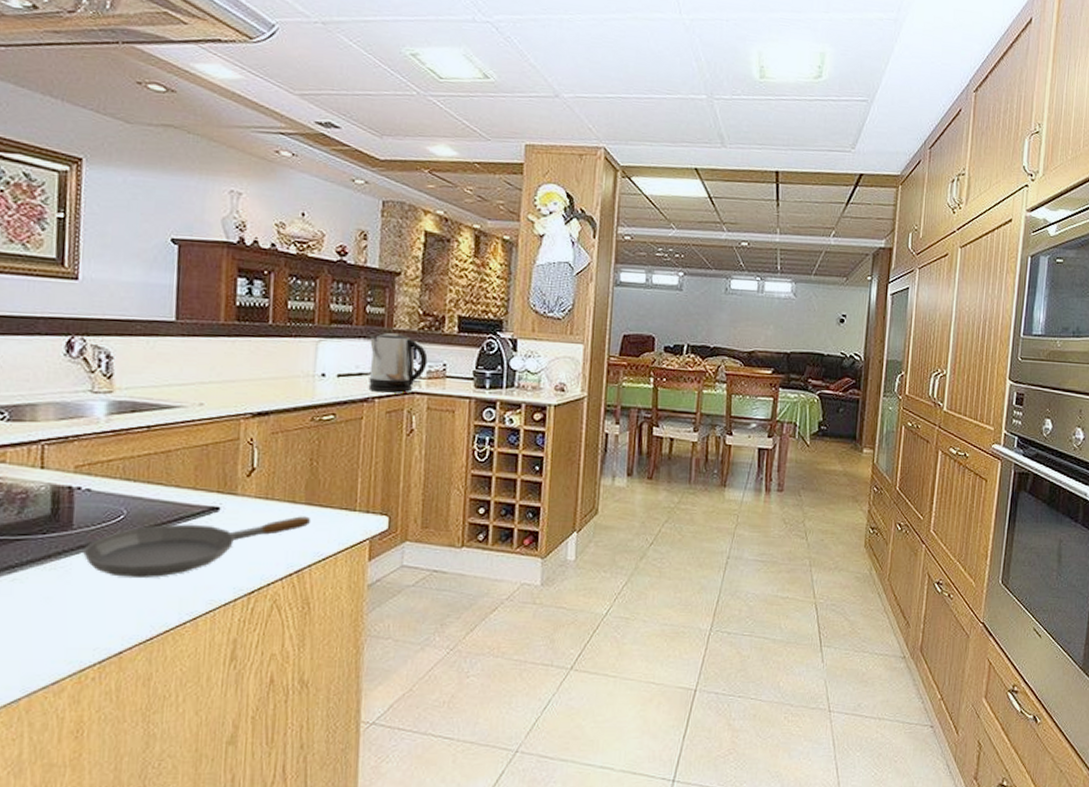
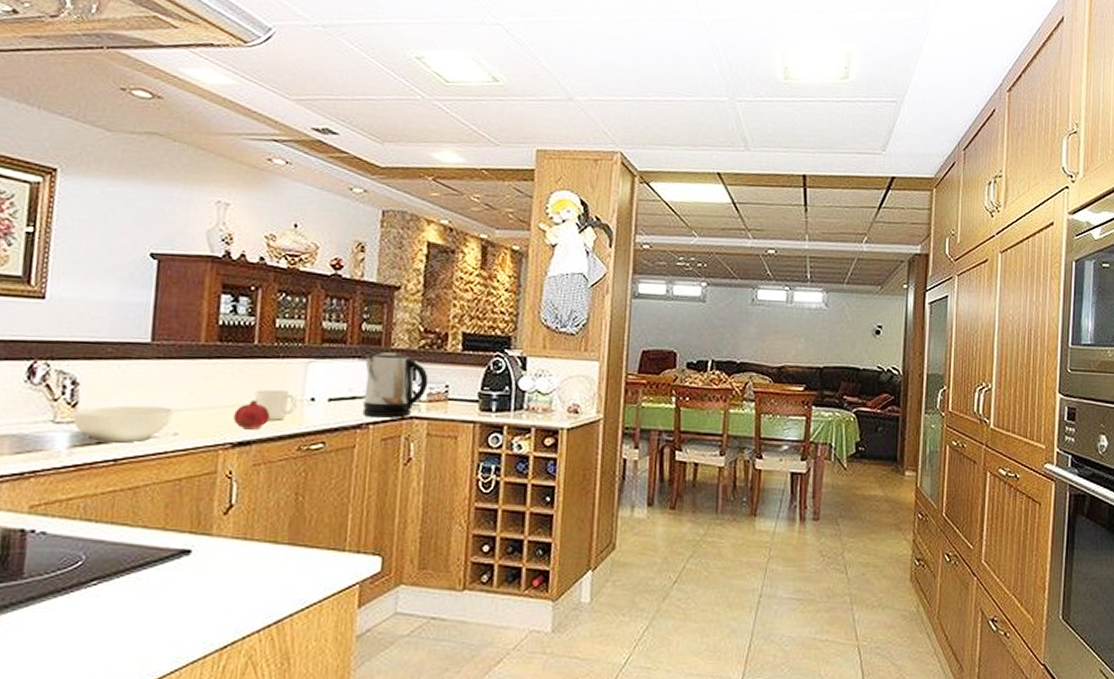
frying pan: present [81,516,311,577] -> none [31,558,295,633]
bowl: none [108,377,199,412] -> present [72,405,174,443]
fruit: none [252,374,286,402] -> present [233,400,270,430]
mug: none [270,365,309,394] -> present [254,390,297,421]

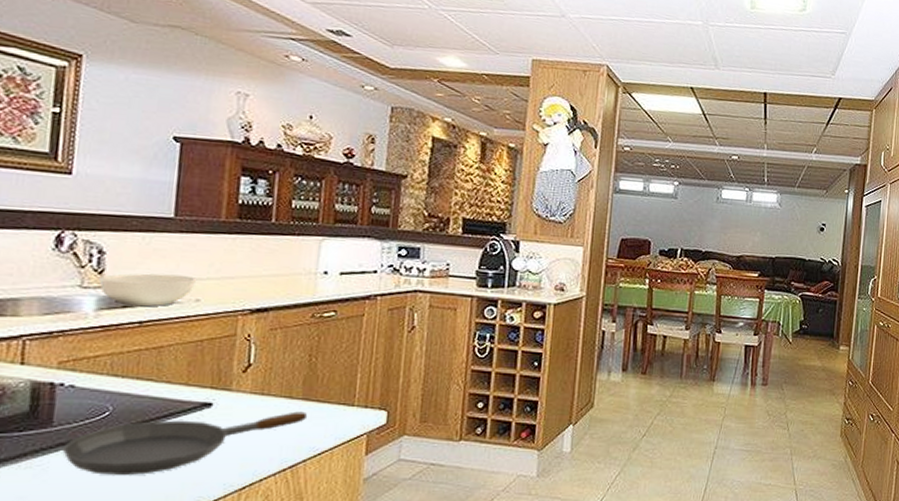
frying pan: none [31,558,295,633] -> present [61,411,308,475]
fruit: present [233,400,270,430] -> none [252,271,286,298]
mug: present [254,390,297,421] -> none [271,263,311,291]
kettle: present [362,351,429,418] -> none [371,232,432,291]

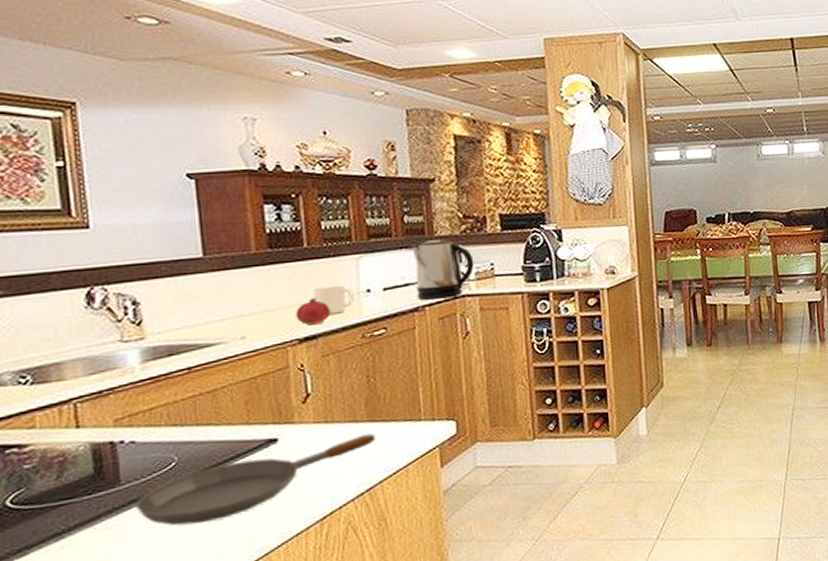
bowl: present [99,273,196,307] -> none [138,314,238,355]
fruit: none [252,271,286,298] -> present [296,297,331,326]
mug: none [271,263,311,291] -> present [312,286,354,315]
kettle: none [371,232,432,291] -> present [412,239,474,300]

